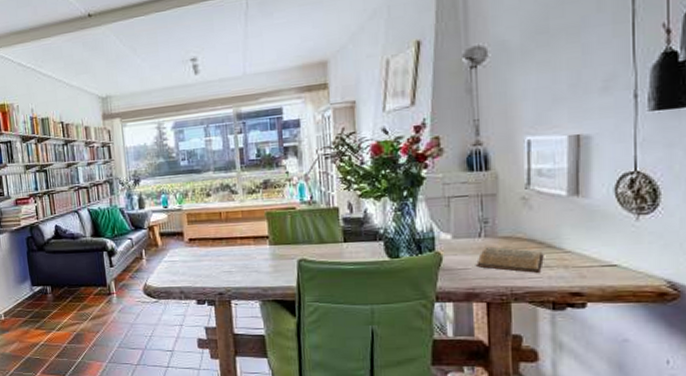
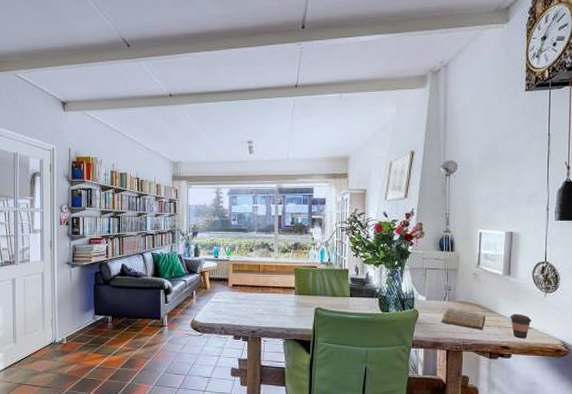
coffee cup: none [580,247,617,281] -> present [509,314,532,339]

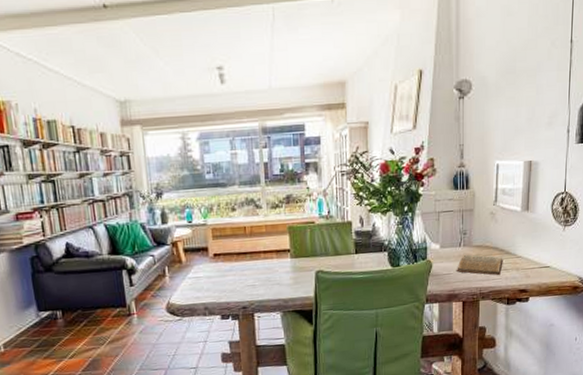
coffee cup: present [509,314,532,339] -> none [527,252,550,279]

